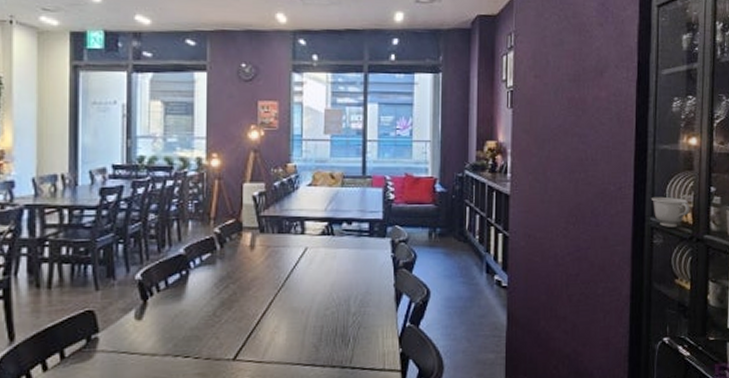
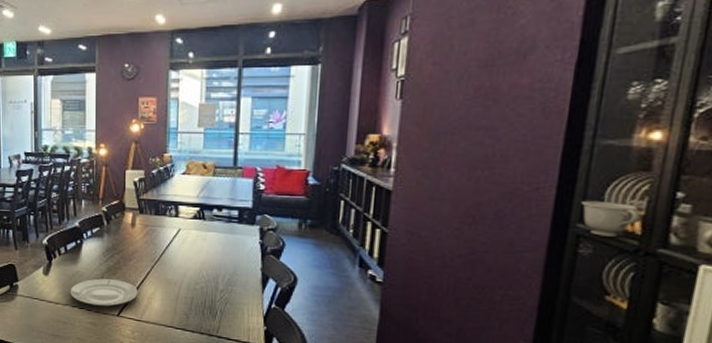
plate: none [171,315,259,352] -> present [70,278,138,307]

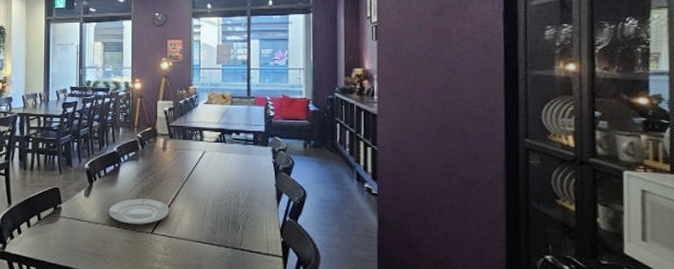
teacup: present [580,200,640,237] -> none [524,119,571,149]

